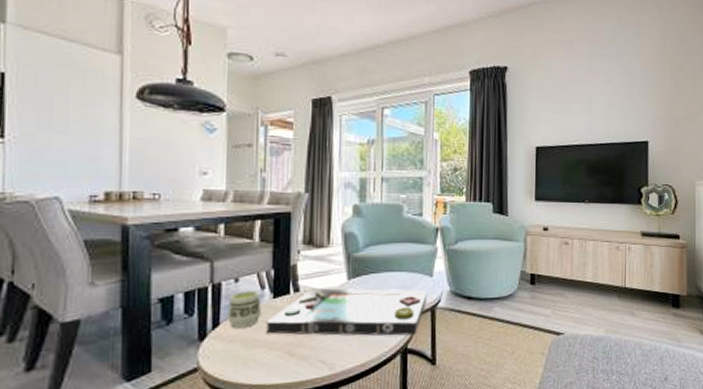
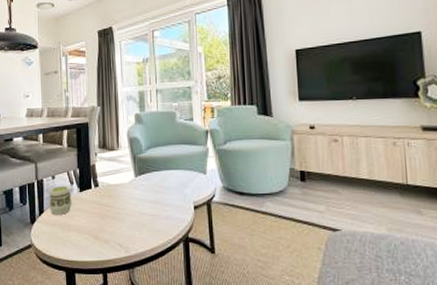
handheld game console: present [266,288,427,336] -> none [76,184,202,226]

